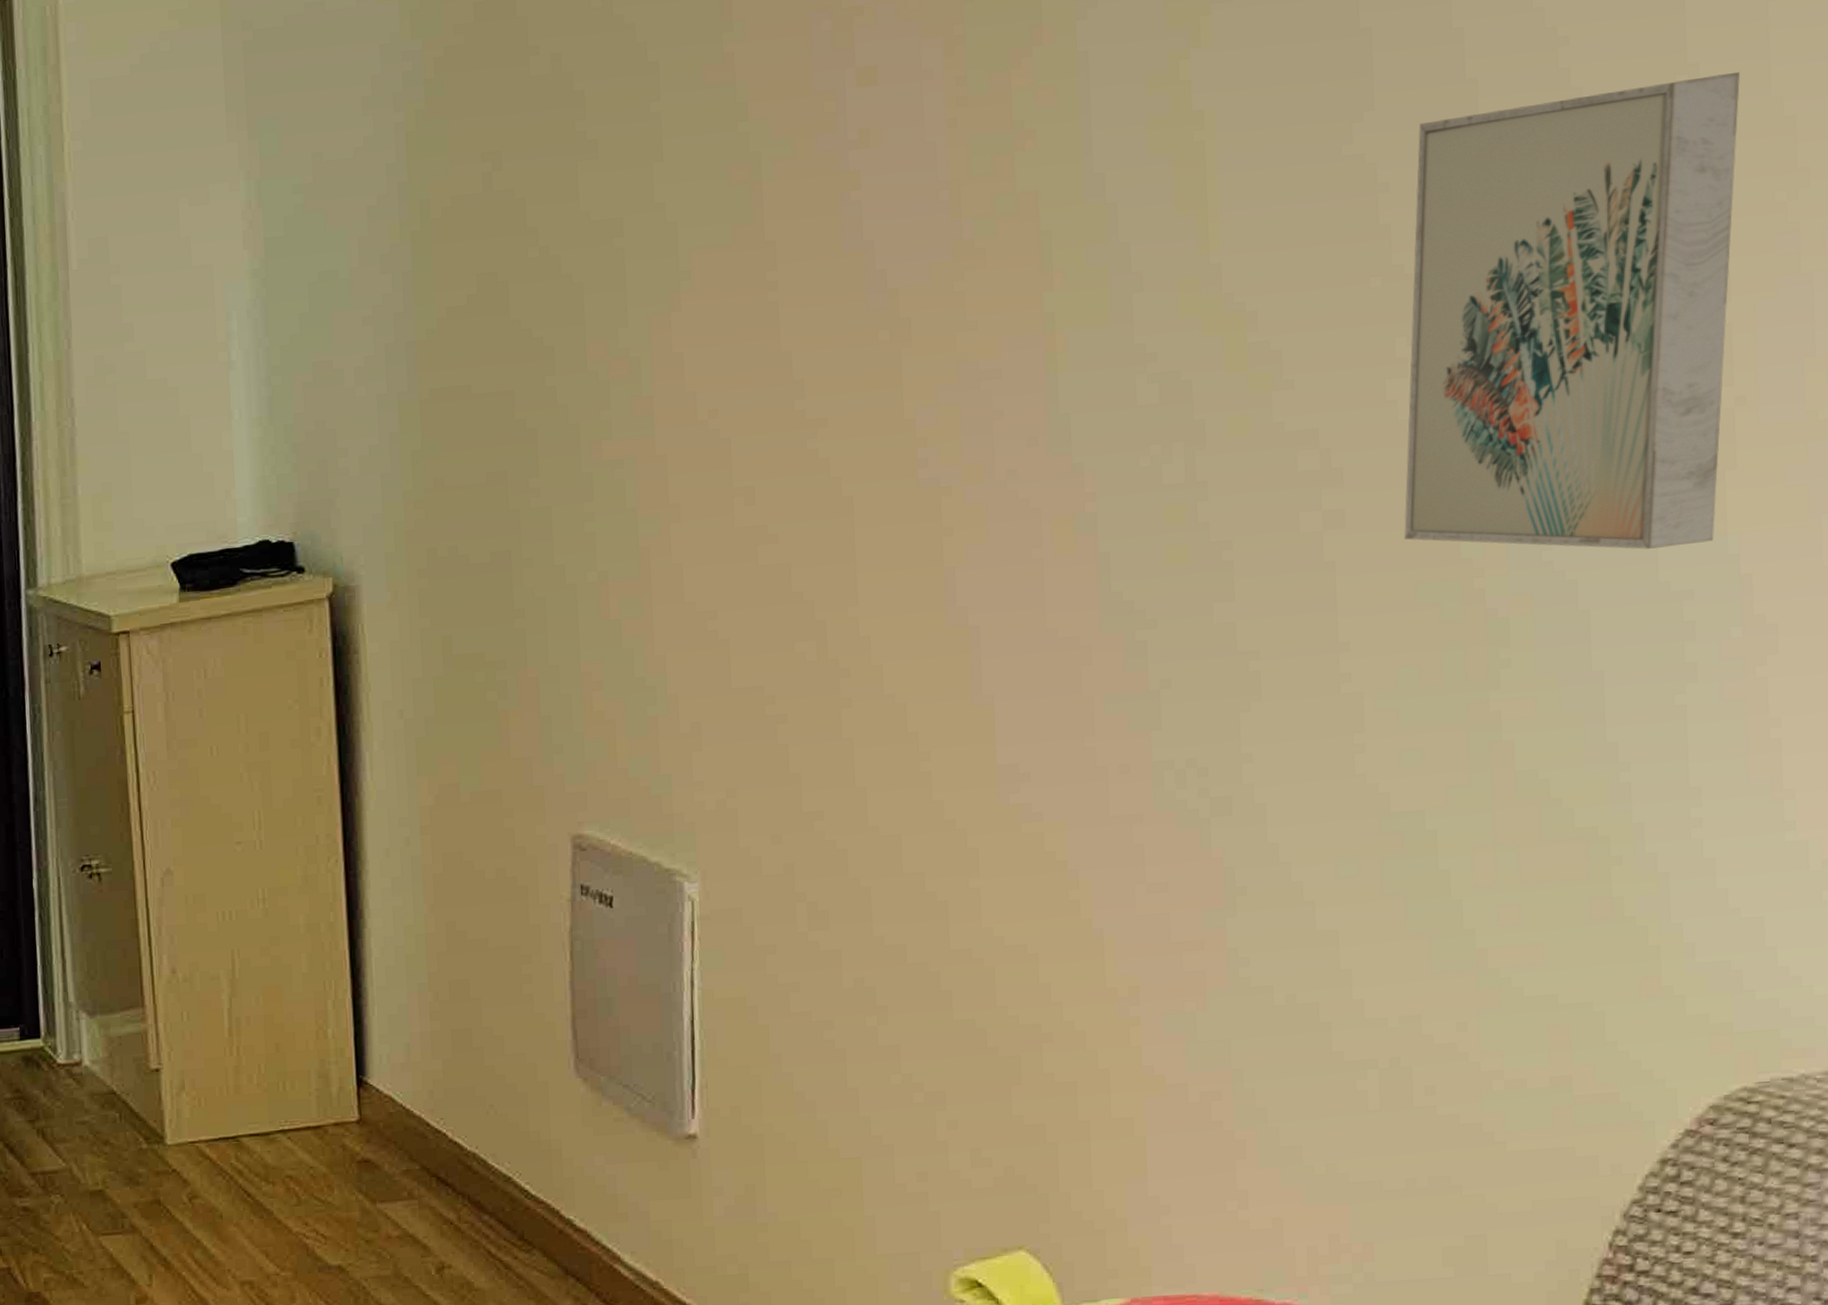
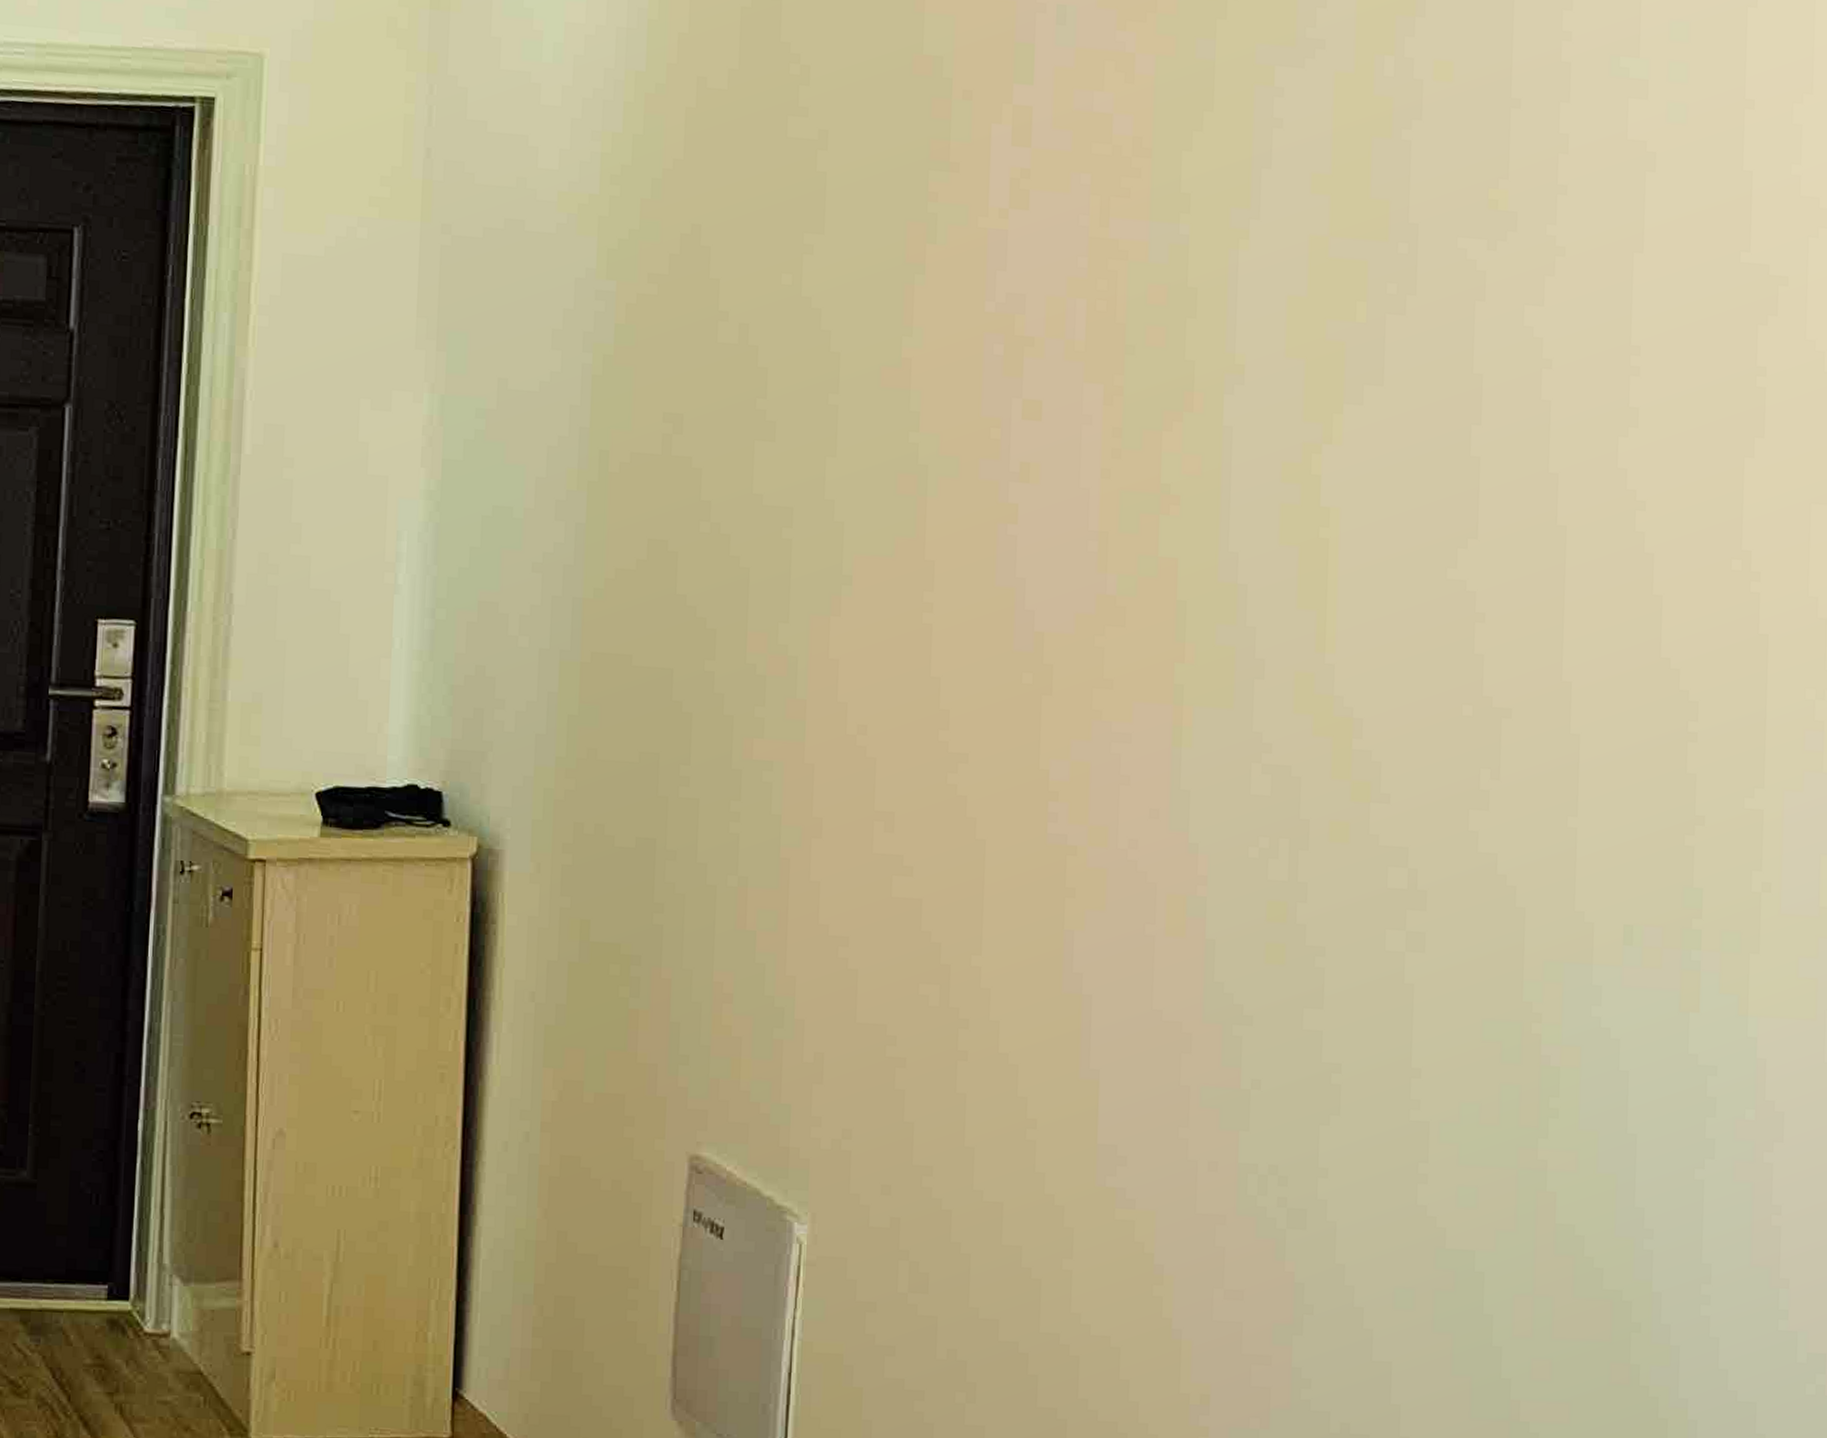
wall art: present [1404,71,1740,550] -> none [1475,560,1784,1022]

